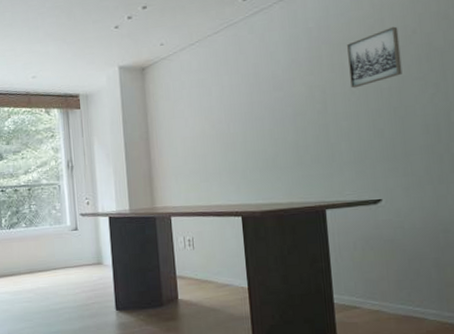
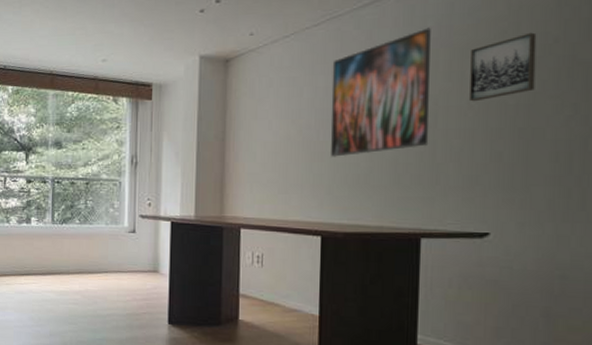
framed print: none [234,28,322,146] -> present [331,27,431,157]

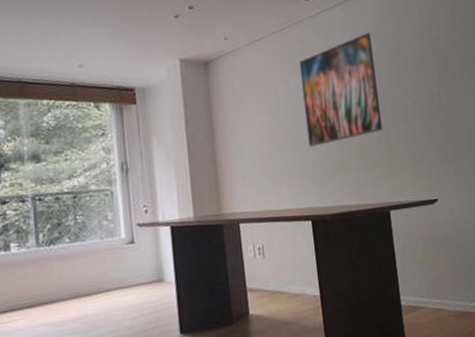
wall art: present [470,32,537,102] -> none [401,36,449,92]

